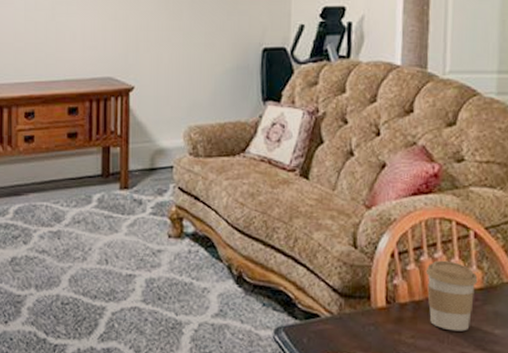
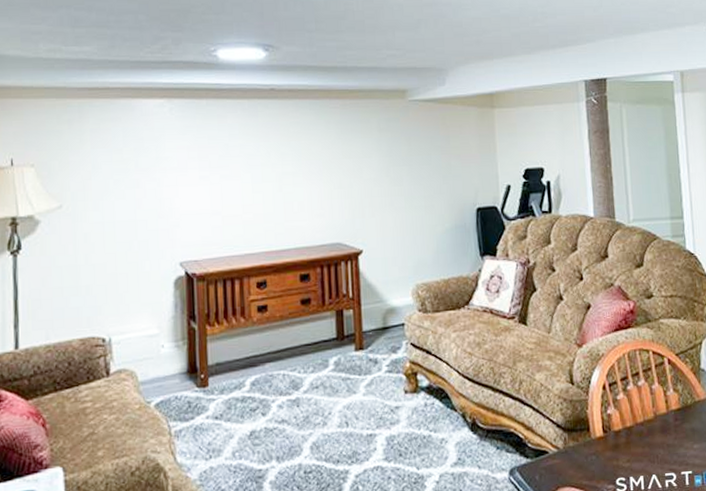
coffee cup: present [425,260,478,331] -> none [632,387,676,451]

